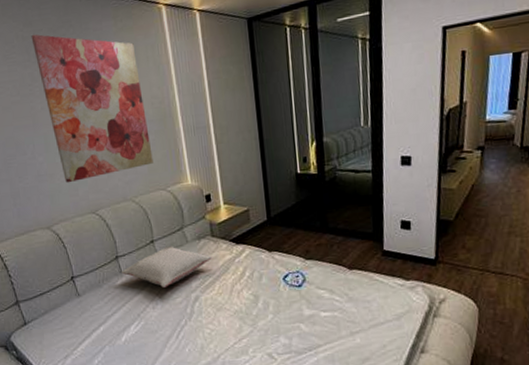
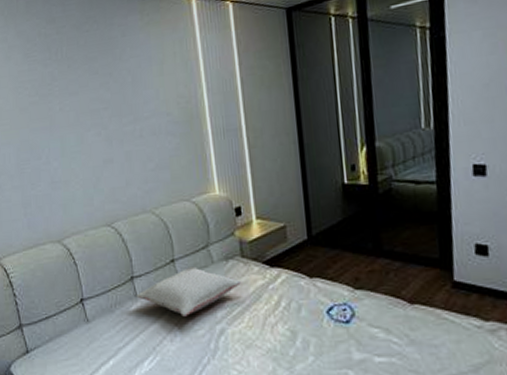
wall art: present [31,34,153,183] -> none [54,31,177,192]

